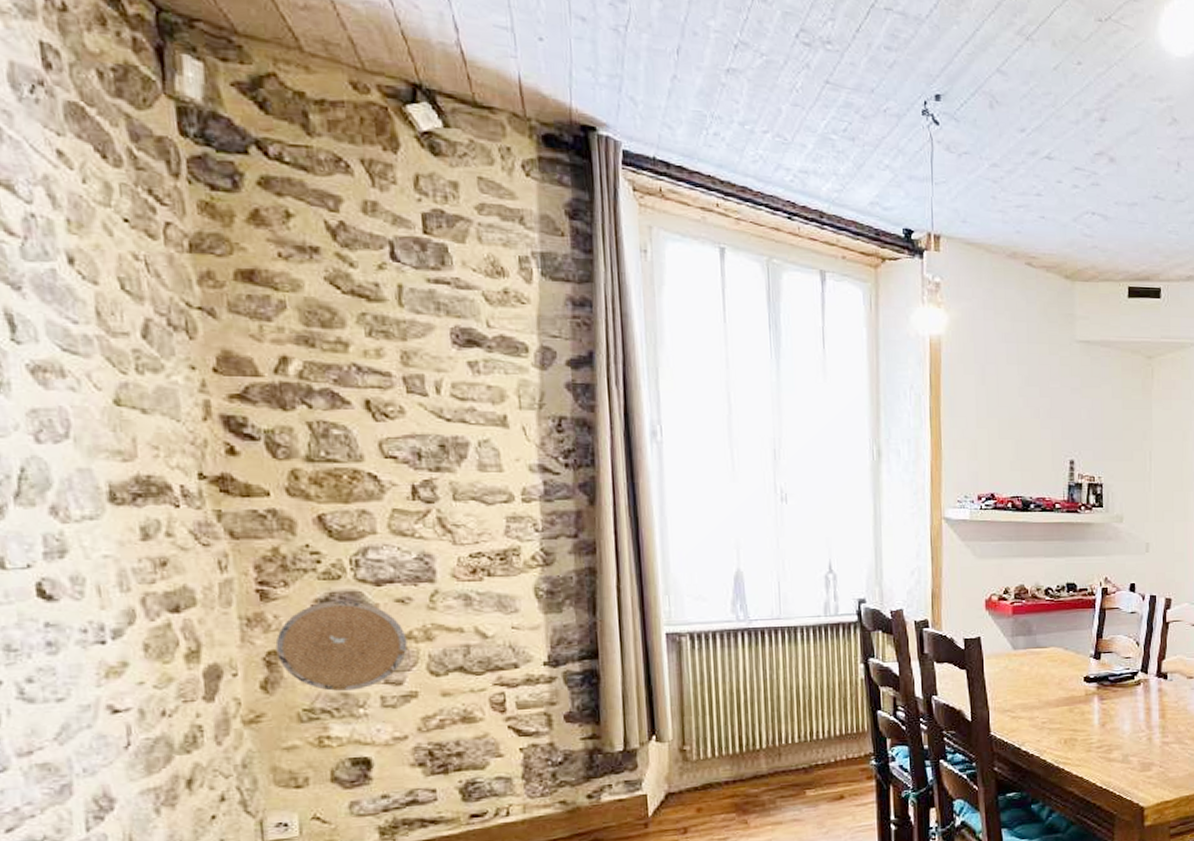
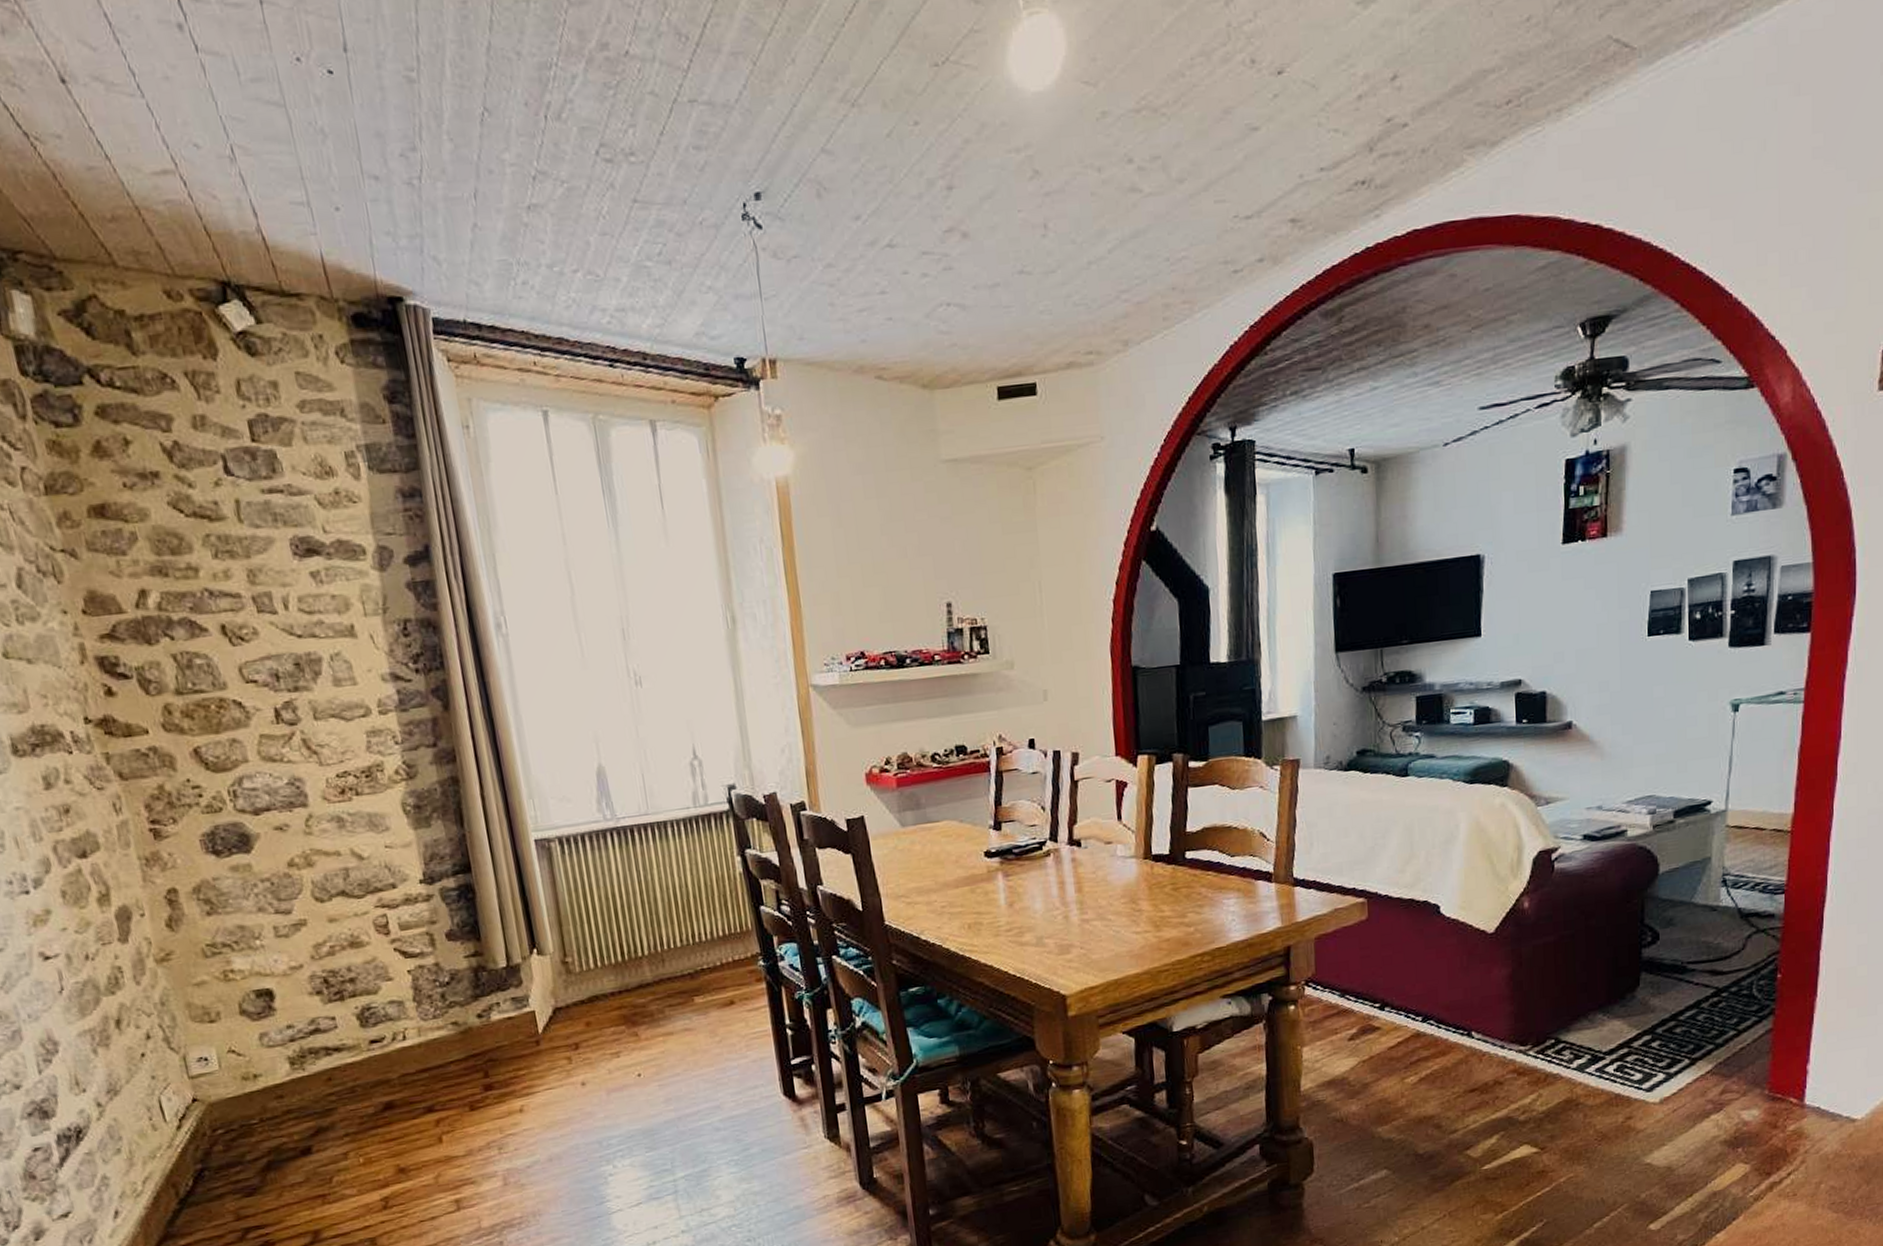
decorative plate: present [275,599,408,691] -> none [173,832,292,925]

